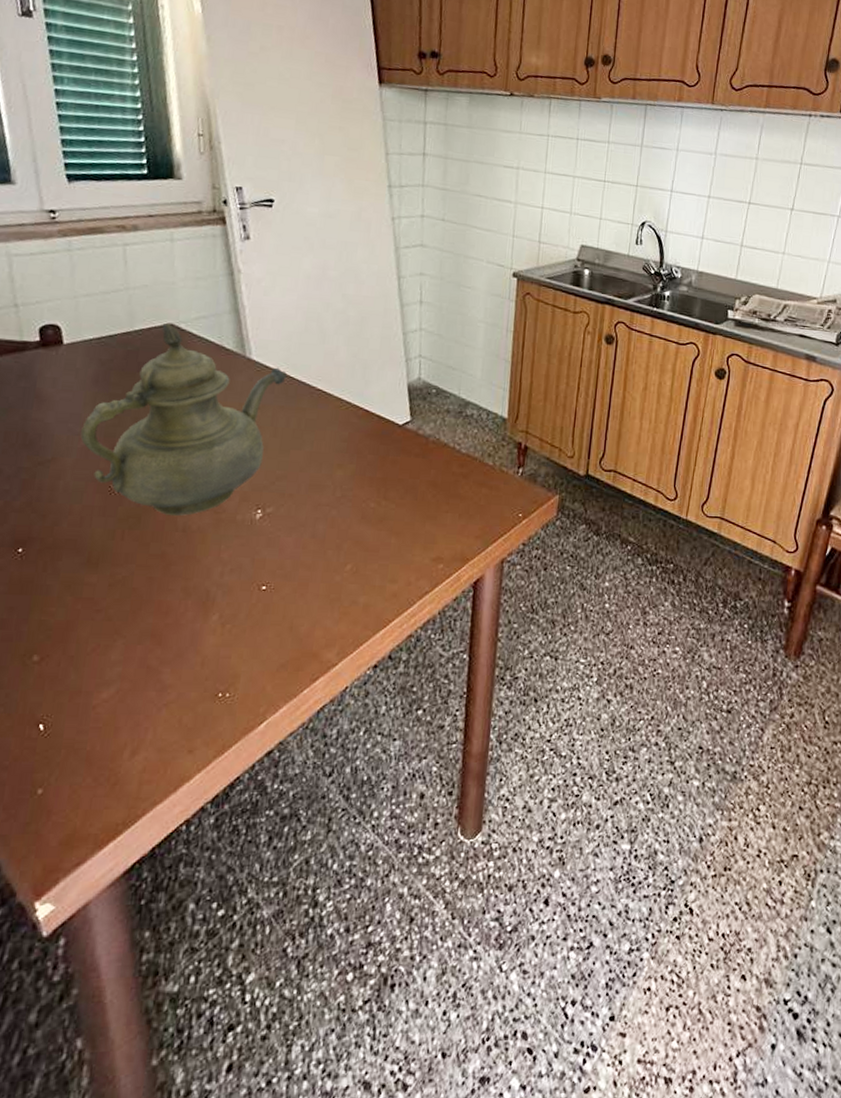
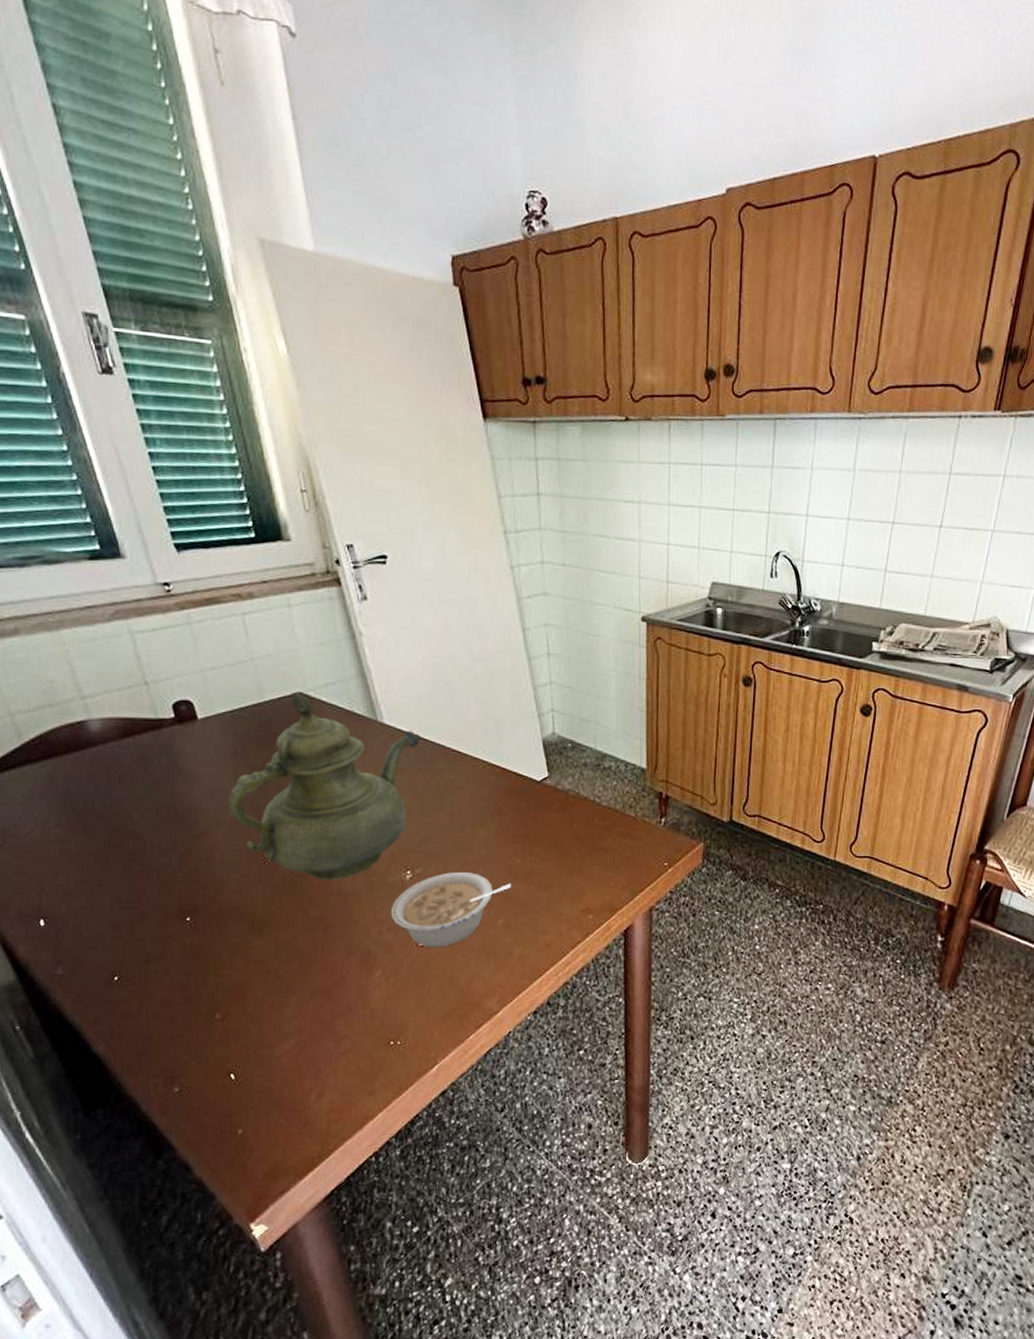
legume: none [236,513,364,593] -> present [392,872,512,948]

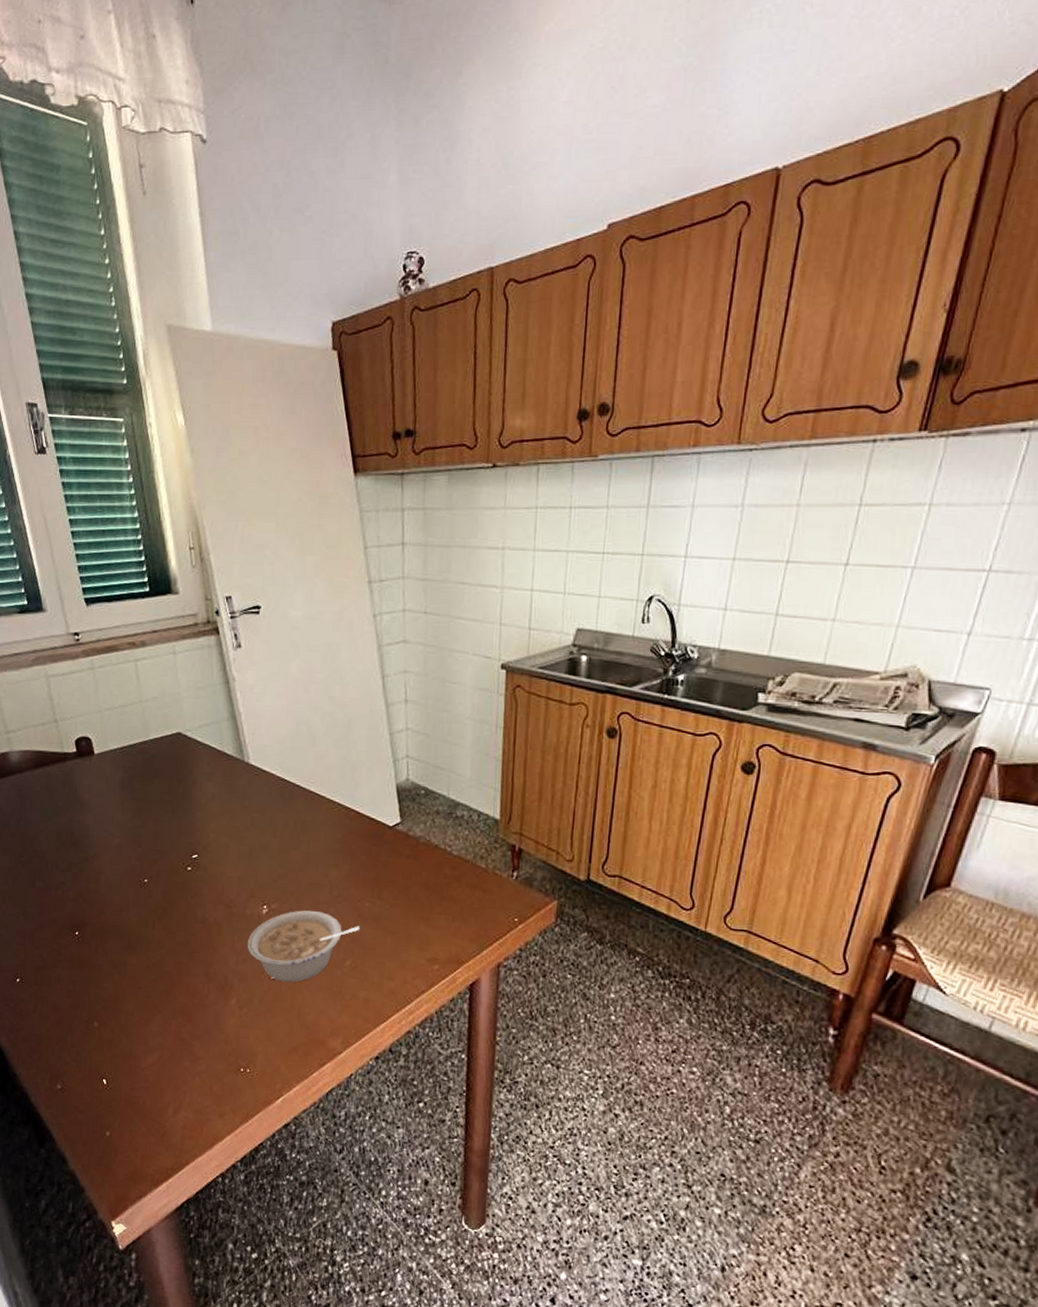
teapot: present [228,691,421,880] -> none [114,731,283,909]

